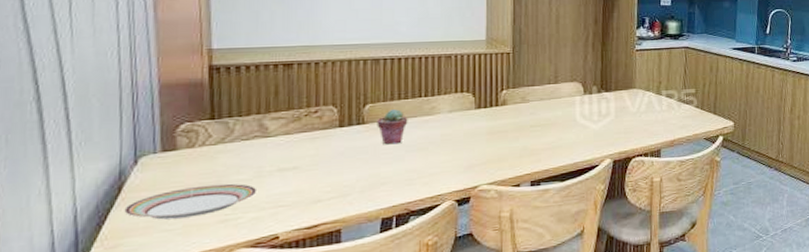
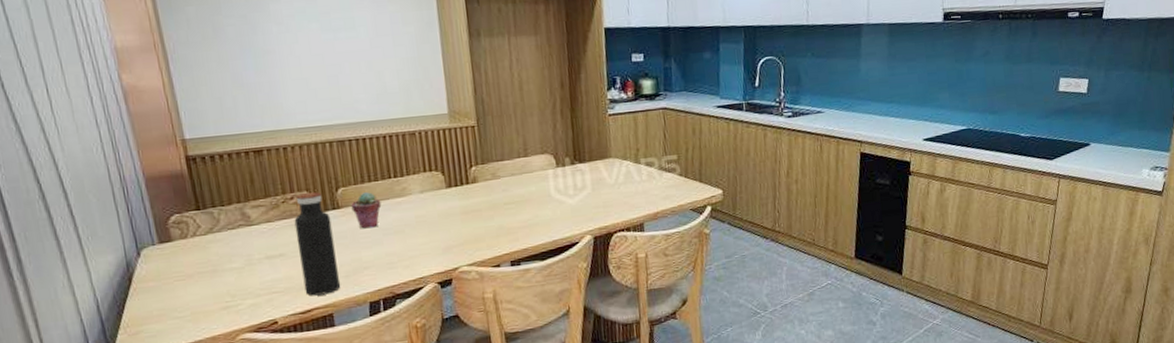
plate: present [124,183,258,220] -> none [137,272,251,308]
water bottle: none [314,107,354,211] -> present [294,192,340,296]

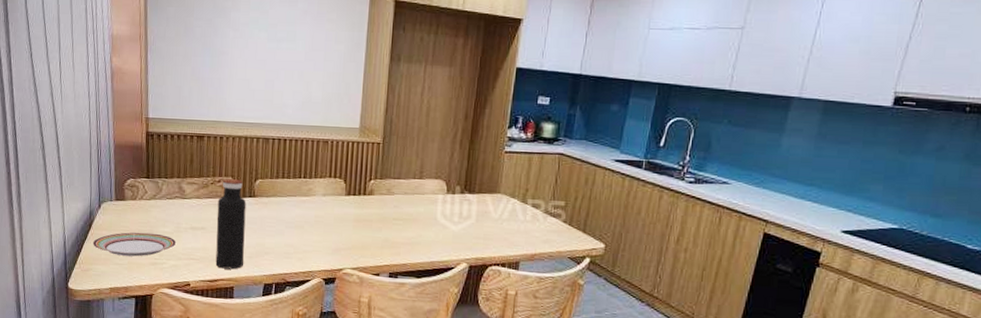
plate: none [137,272,251,308] -> present [92,232,177,257]
potted succulent: present [351,192,382,229] -> none [264,187,289,219]

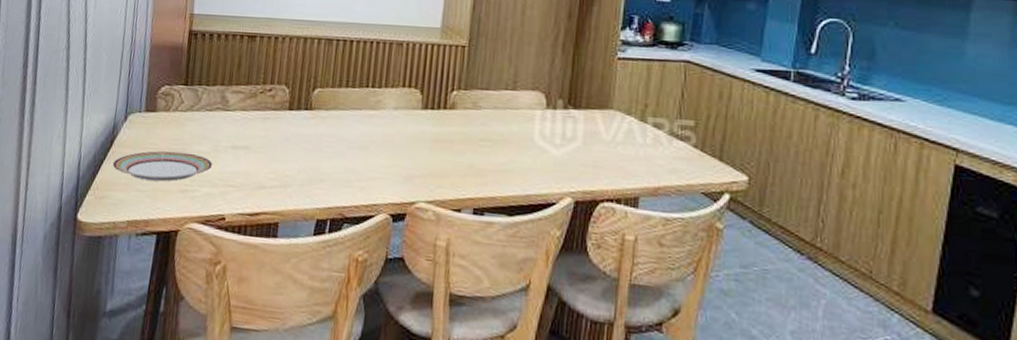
water bottle: present [215,179,246,270] -> none [258,87,301,200]

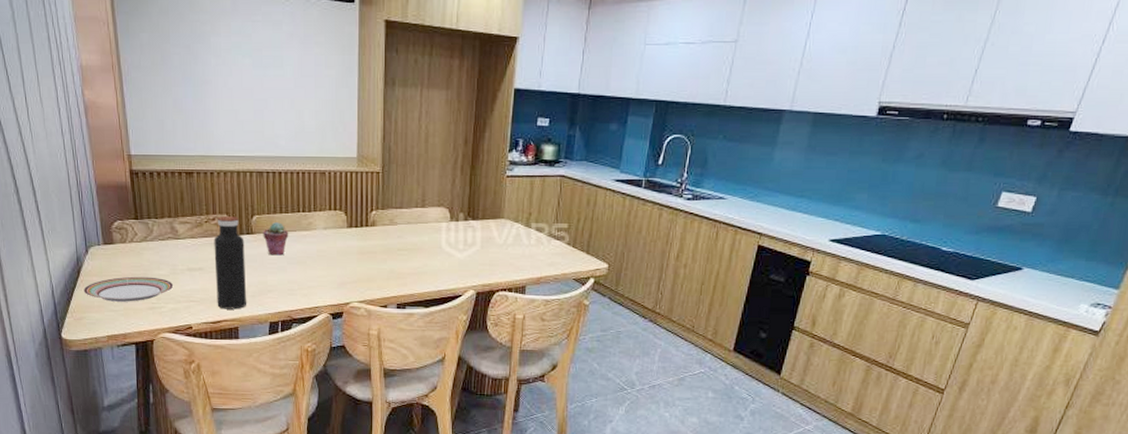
water bottle: none [258,87,301,200] -> present [214,216,246,310]
potted succulent: none [322,98,353,138] -> present [263,222,289,256]

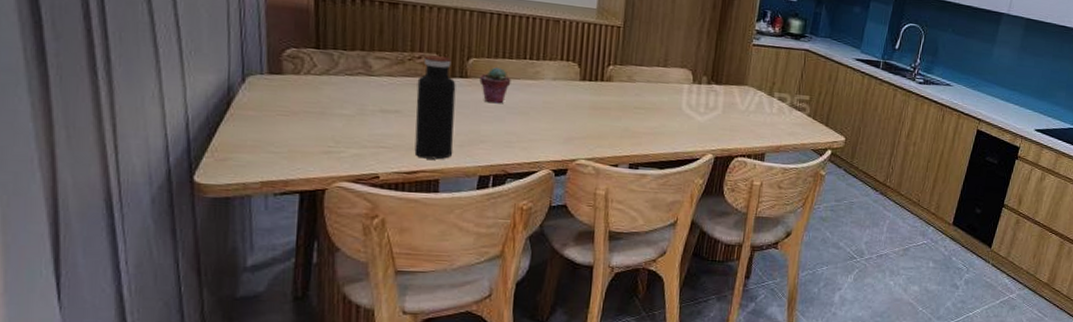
plate: present [83,276,174,302] -> none [232,113,360,144]

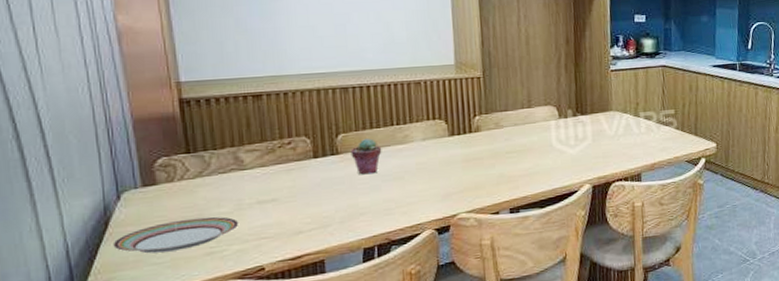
plate: none [232,113,360,144] -> present [113,216,239,254]
water bottle: present [414,55,456,160] -> none [290,137,333,242]

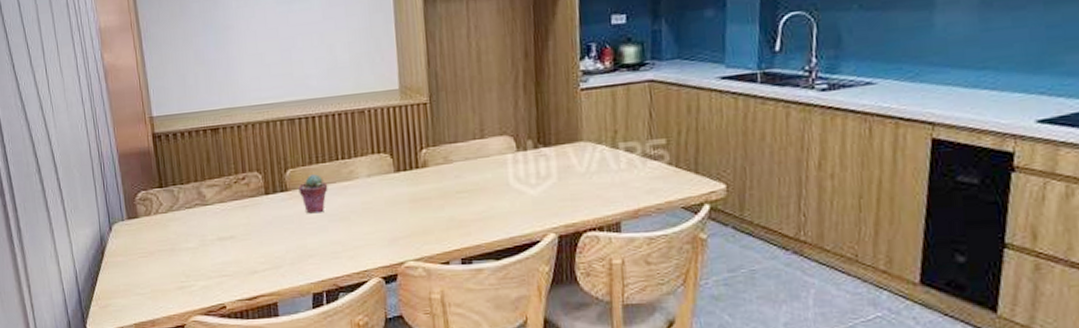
plate: present [113,216,239,254] -> none [108,251,204,284]

